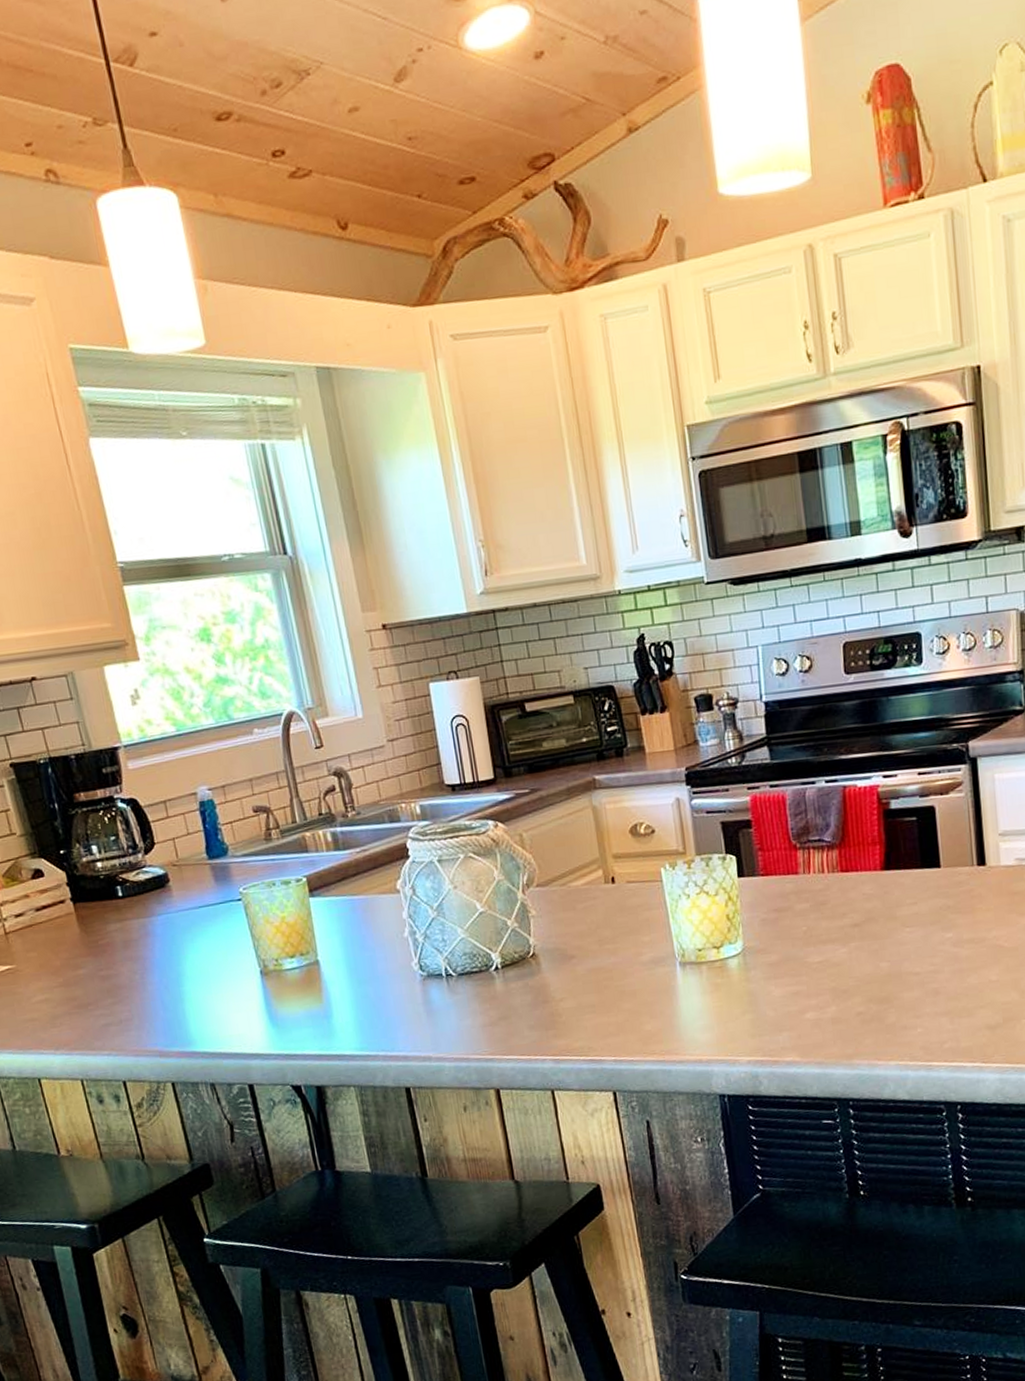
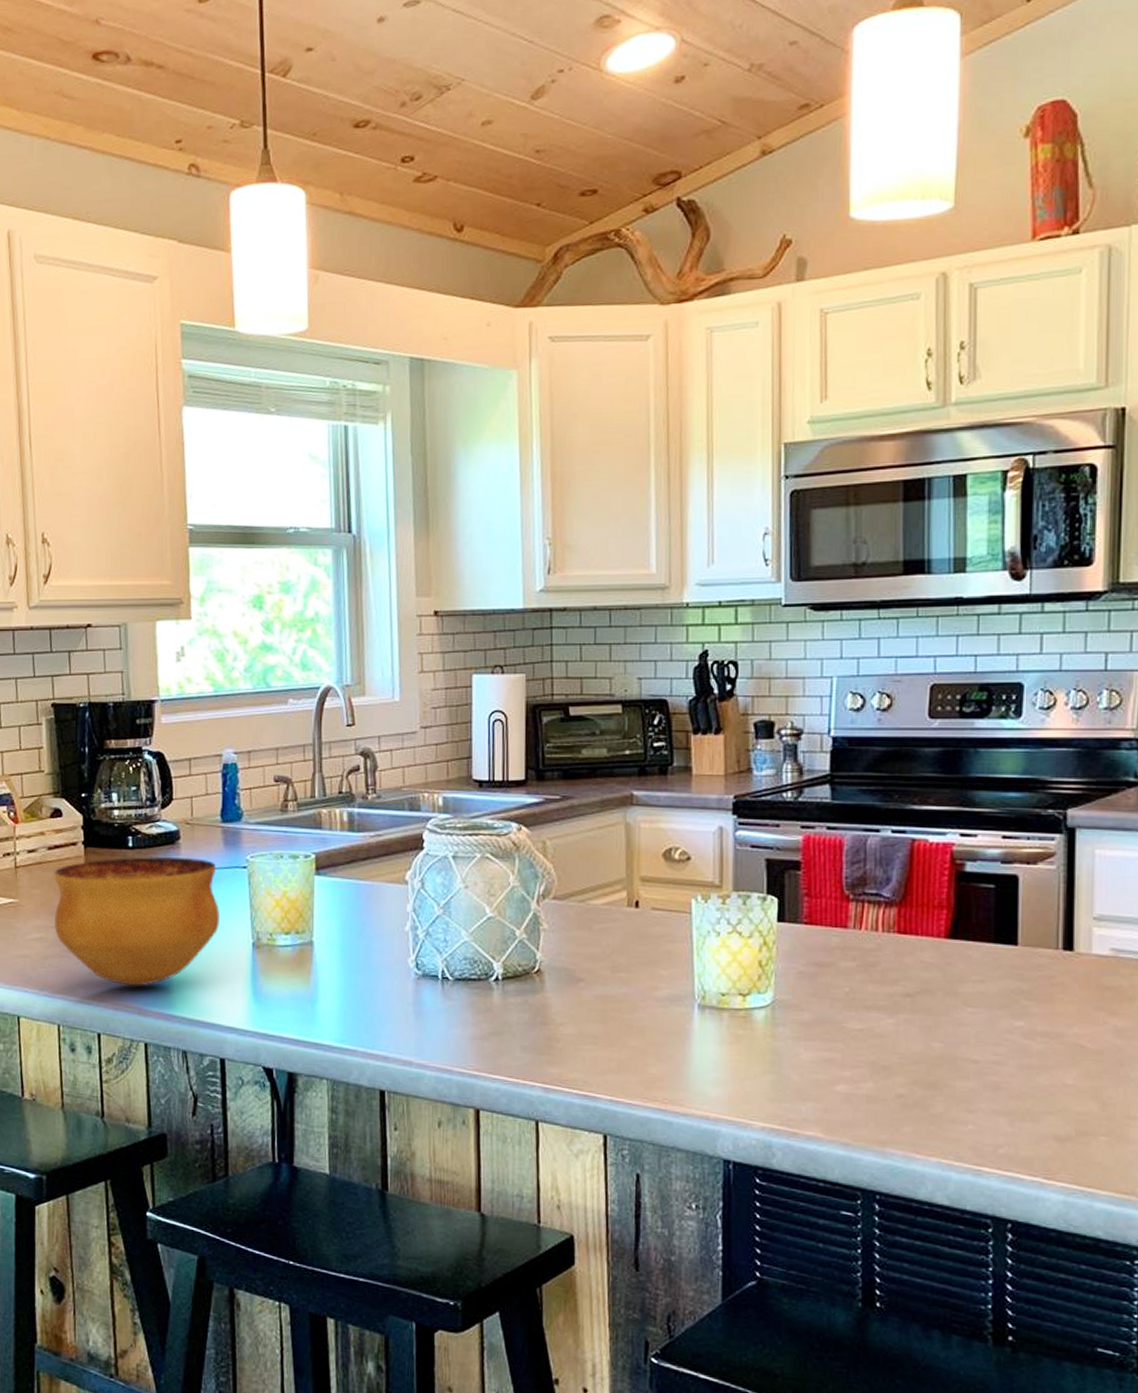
bowl: none [47,898,225,1032] -> present [54,857,220,987]

